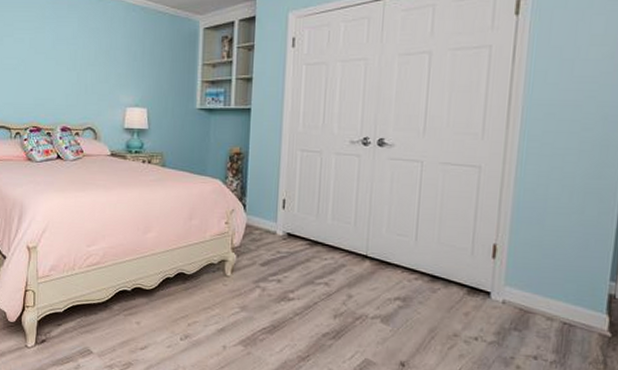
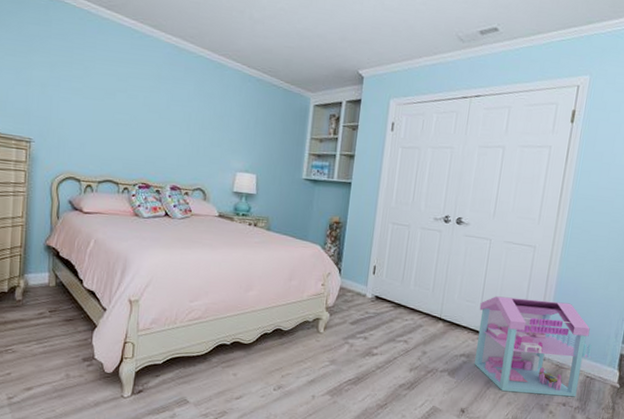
dollhouse: none [412,228,569,349] -> present [474,296,592,397]

